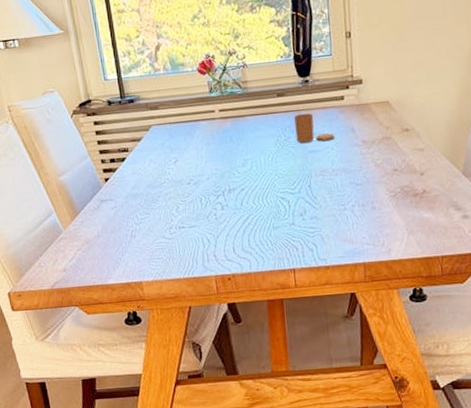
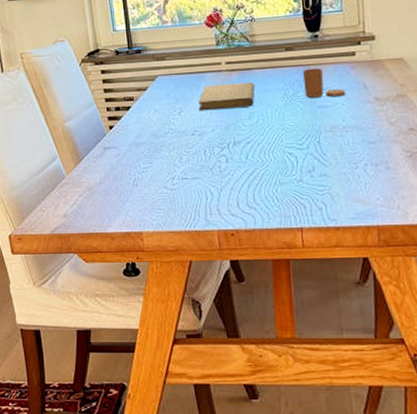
notebook: none [193,129,249,159] -> present [198,81,255,110]

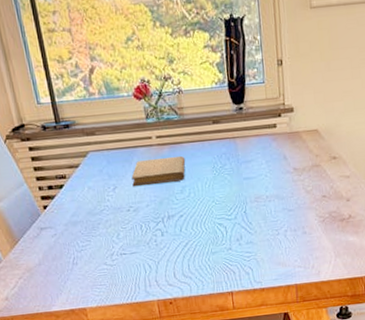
candle: present [303,68,346,98] -> none [229,140,269,170]

